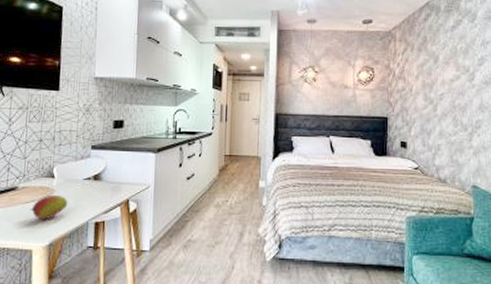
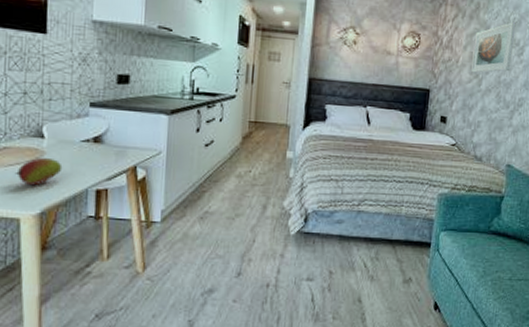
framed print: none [425,50,464,100] -> present [471,21,516,73]

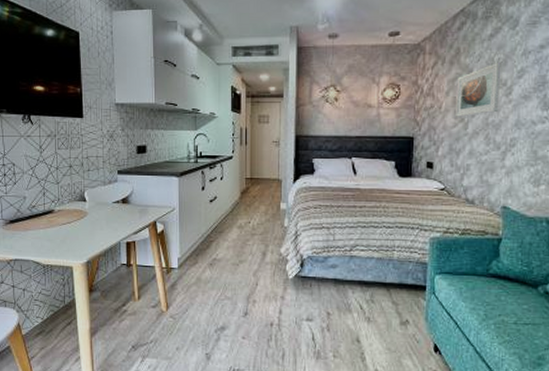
fruit: present [14,157,63,186] -> none [67,217,101,240]

